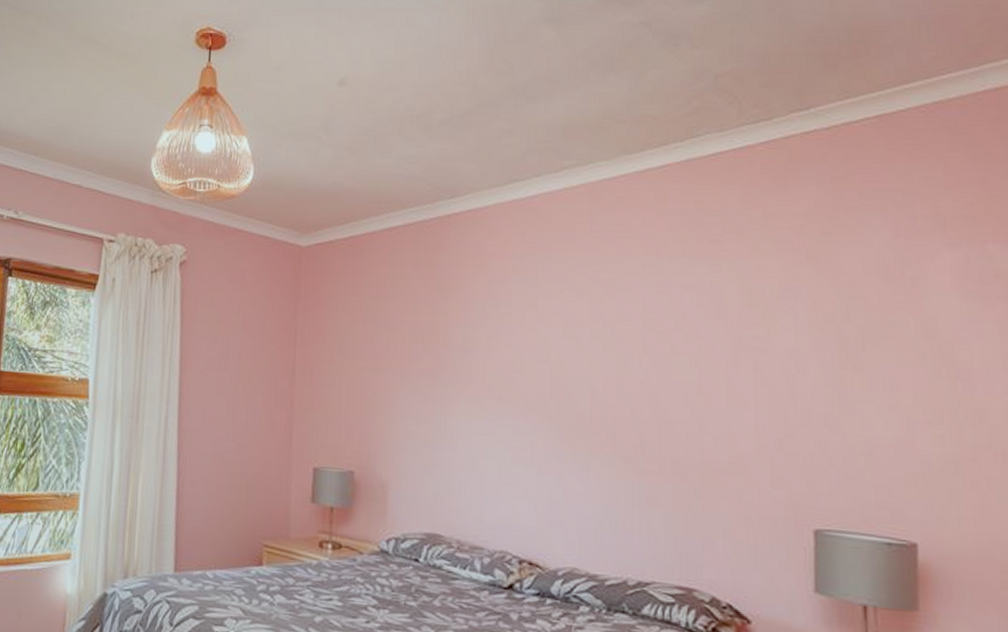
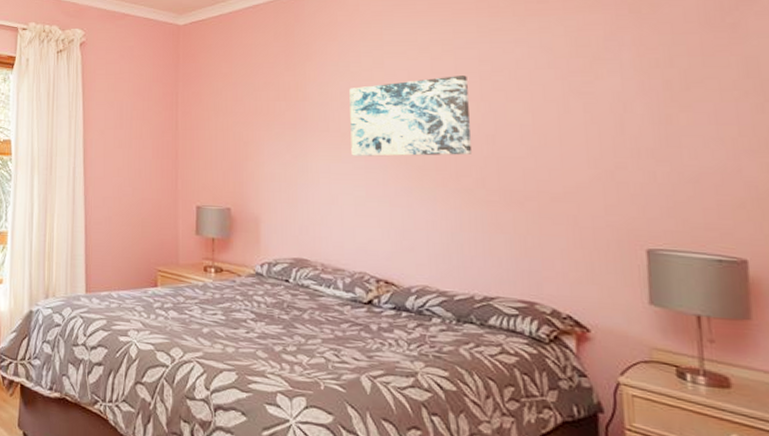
wall art: none [497,322,632,416] -> present [349,75,473,157]

